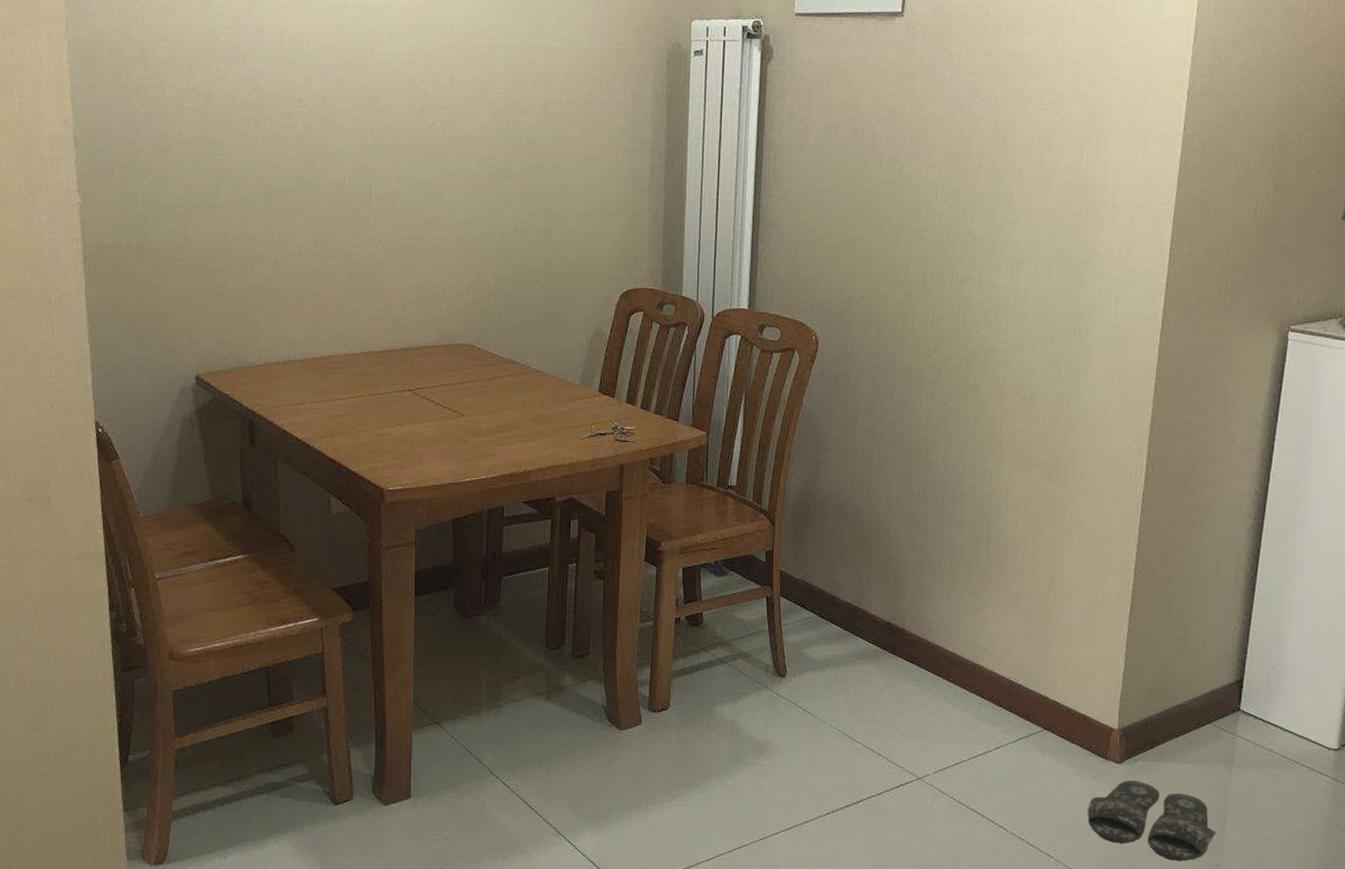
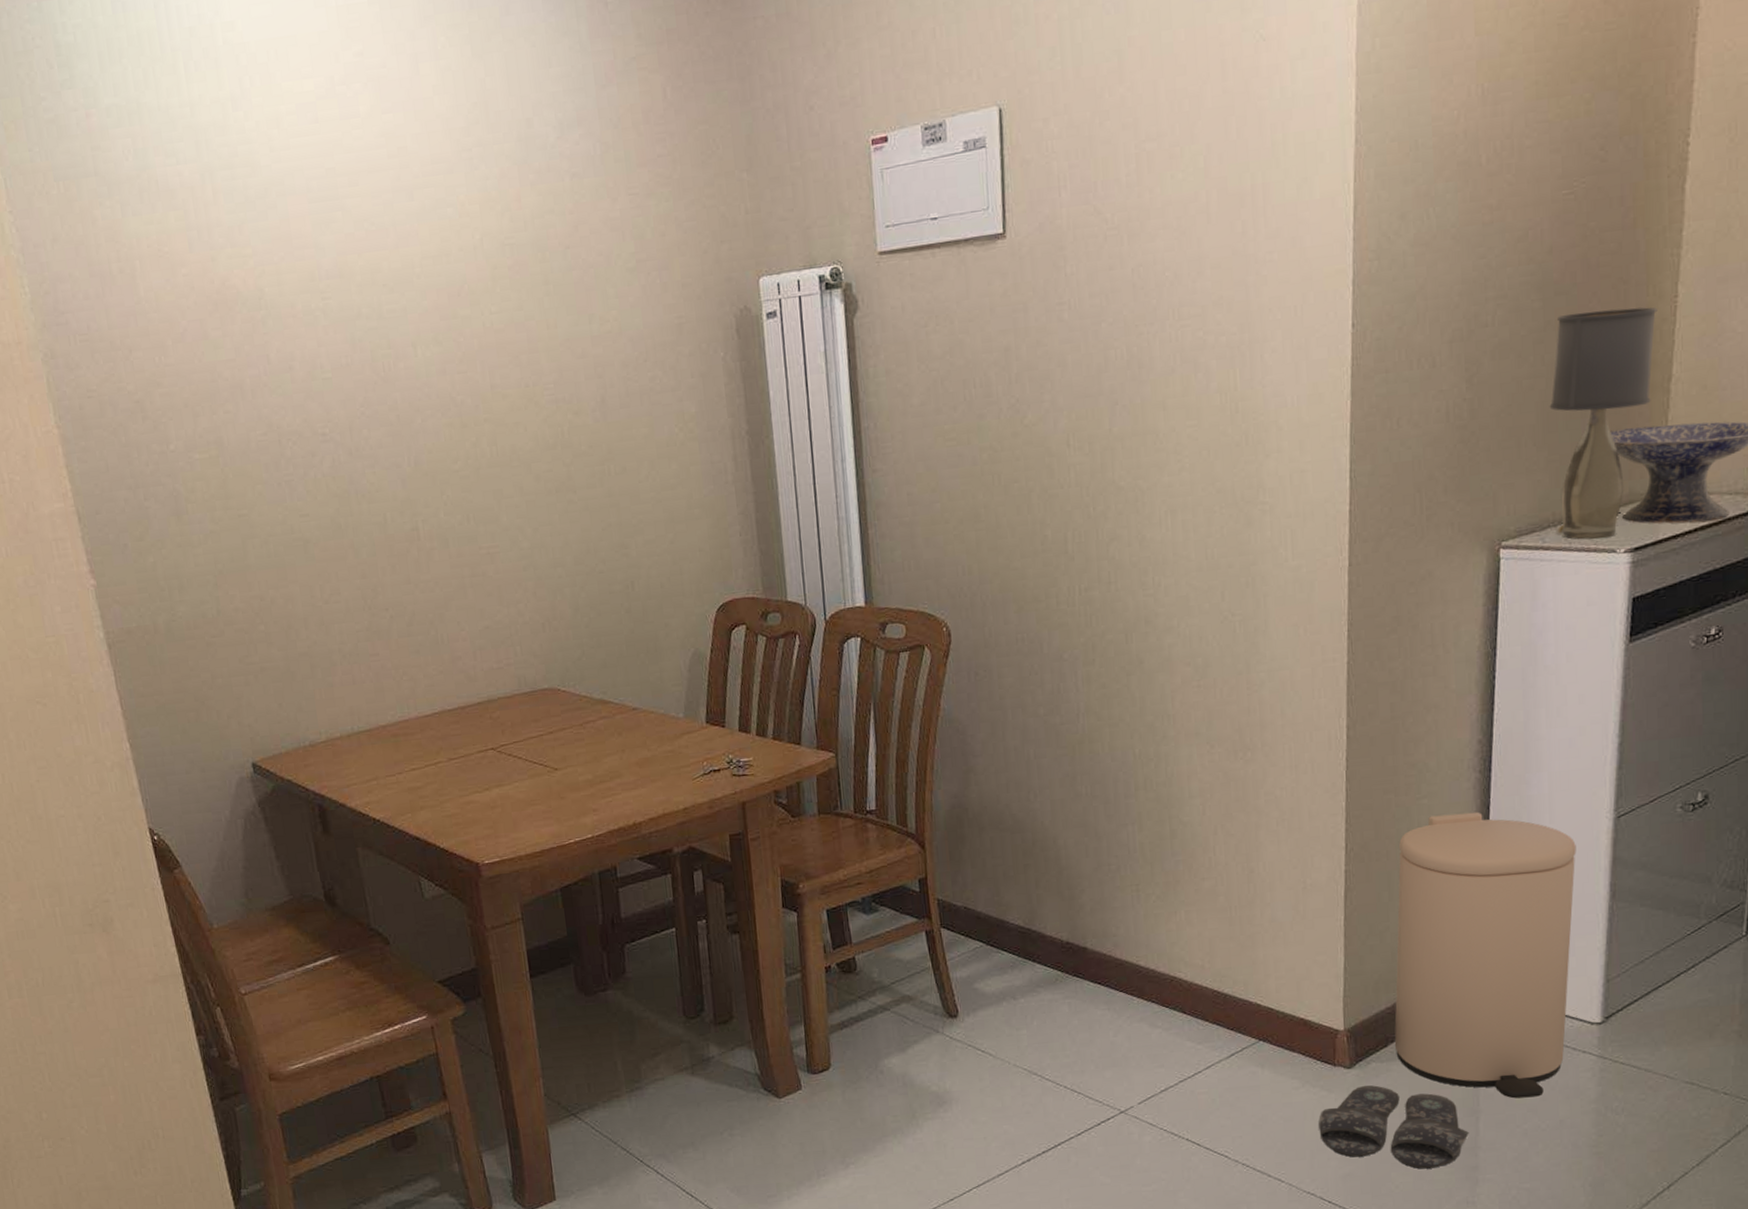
pedal bin: none [1160,551,1330,808] -> present [1394,812,1576,1099]

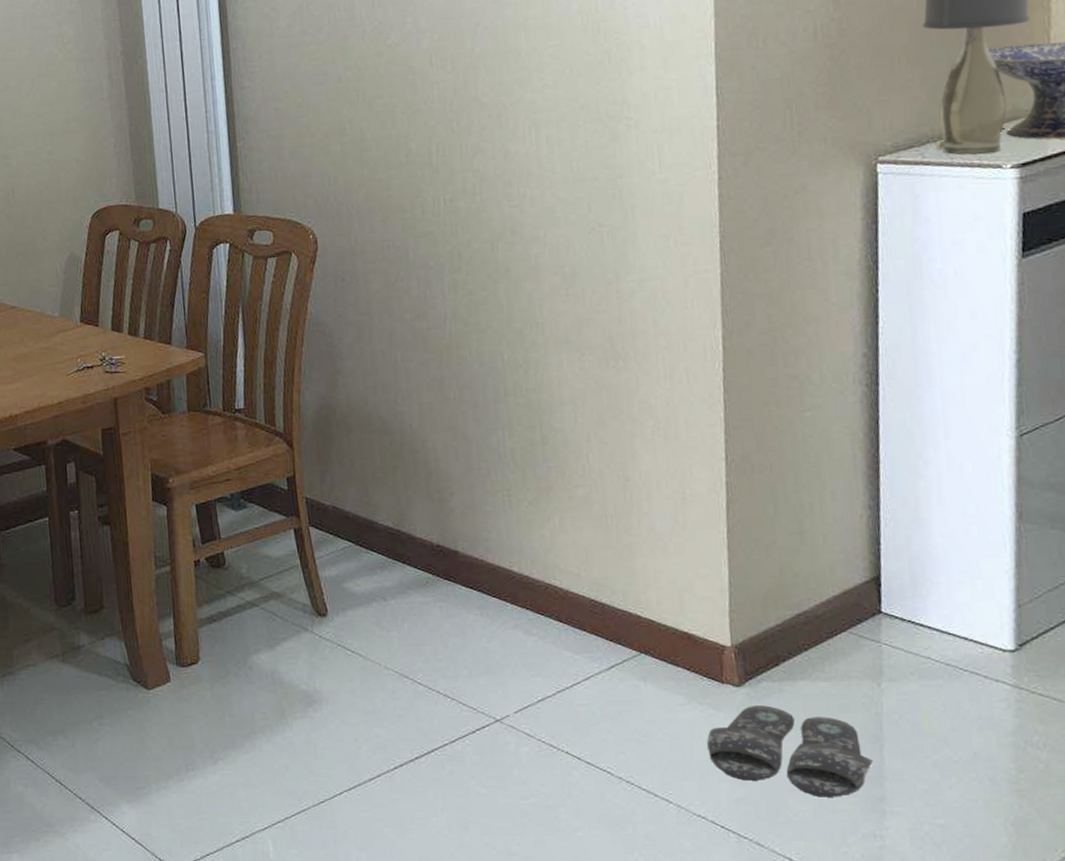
pedal bin: present [1394,812,1576,1099] -> none [783,426,977,727]

